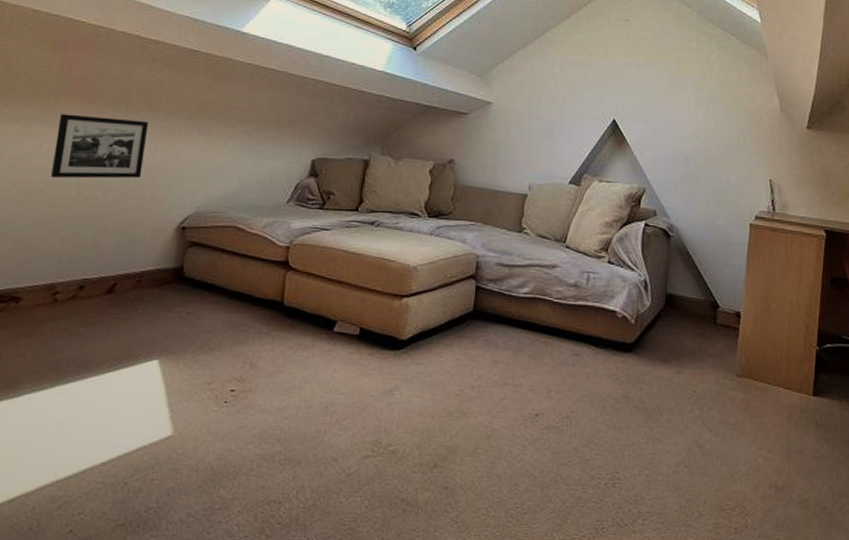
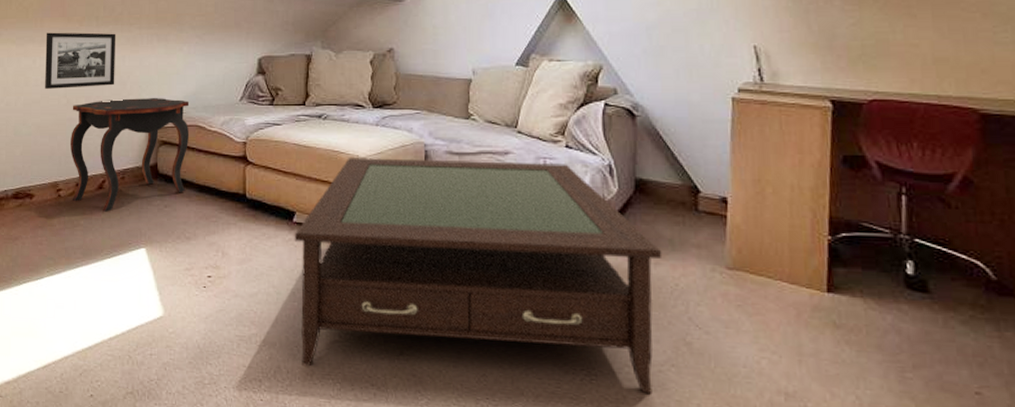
side table: none [72,193,229,319] -> present [70,97,190,212]
coffee table: none [328,266,684,493] -> present [294,158,662,393]

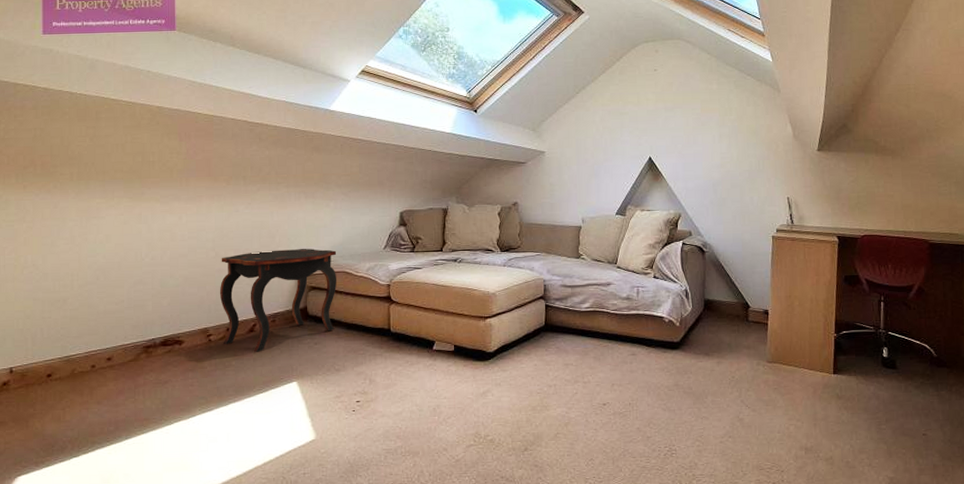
picture frame: present [45,32,116,89] -> none [192,190,264,243]
coffee table: present [294,158,662,393] -> none [434,291,723,469]

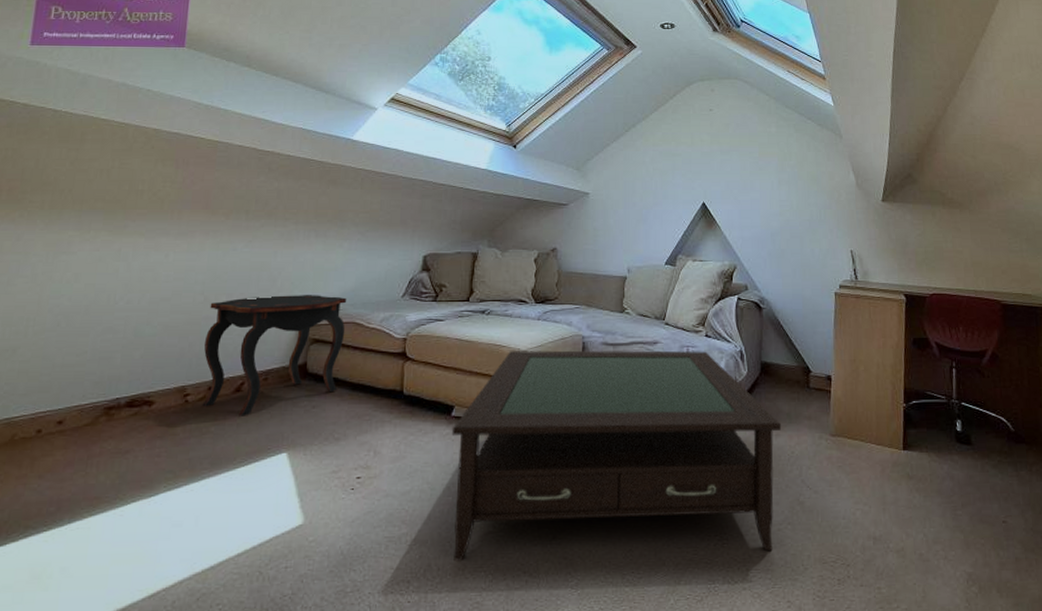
coffee table: none [434,291,723,469] -> present [451,350,782,562]

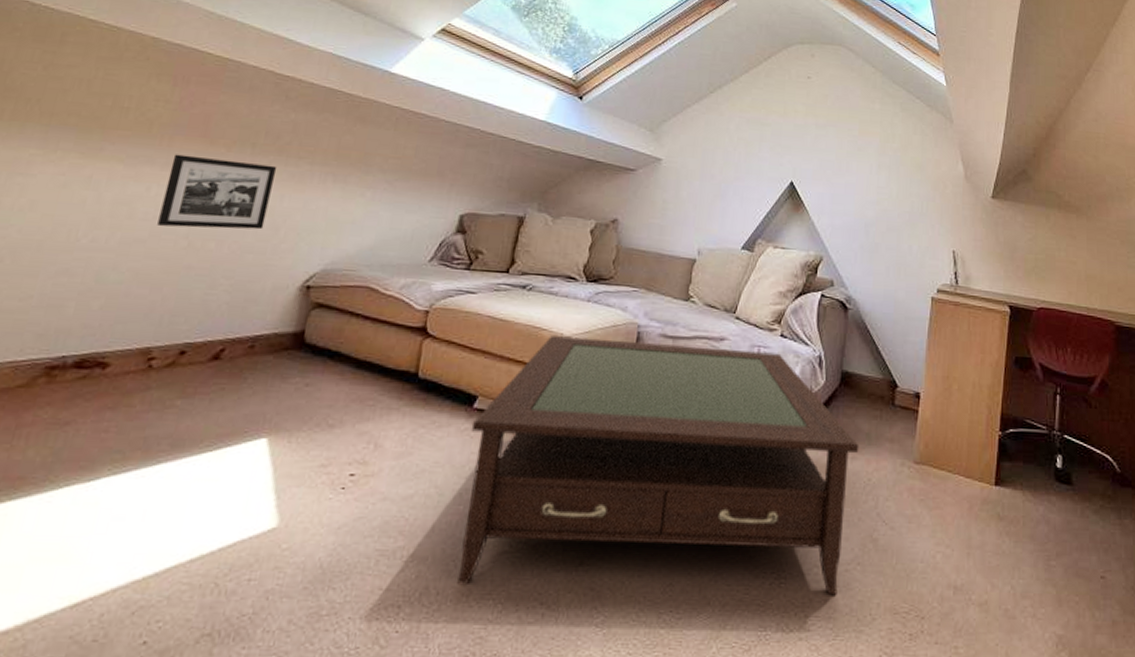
picture frame: none [178,225,269,285] -> present [157,154,278,230]
side table: present [202,294,347,416] -> none [169,246,363,390]

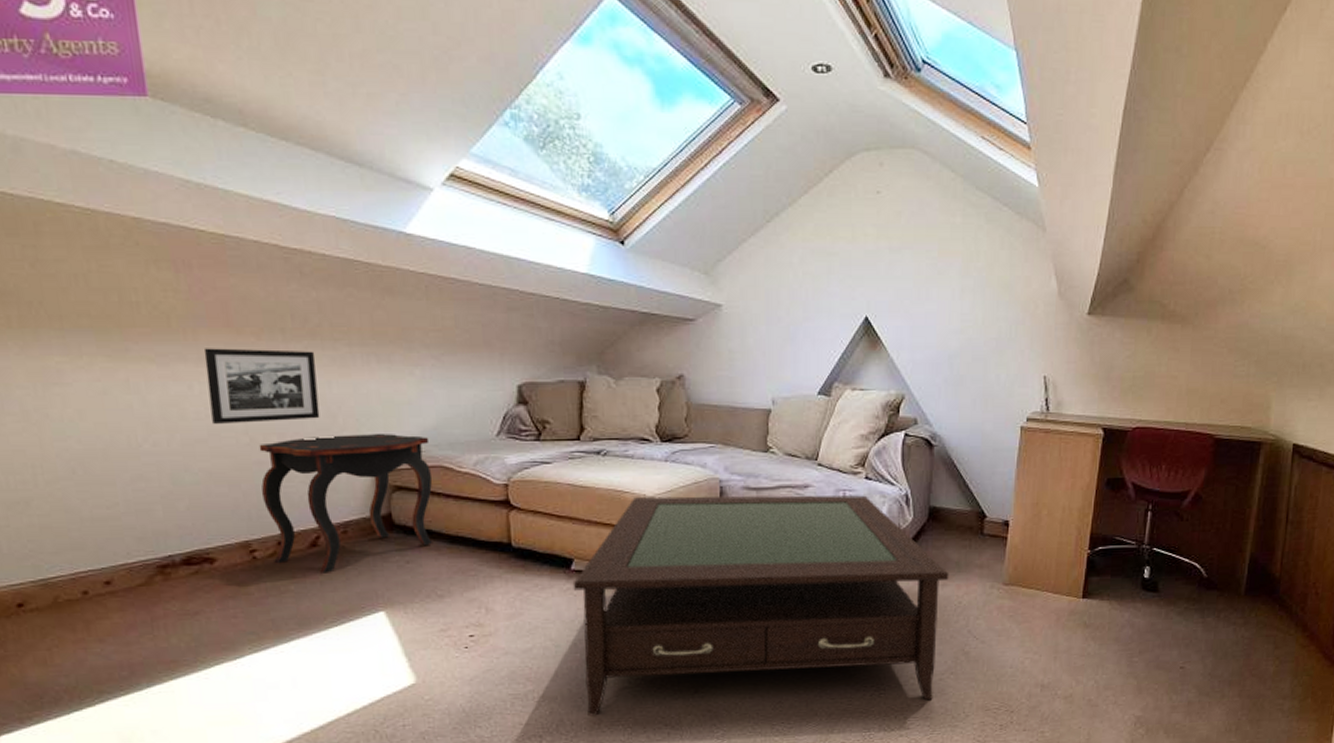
side table: none [169,246,363,390] -> present [259,433,433,573]

